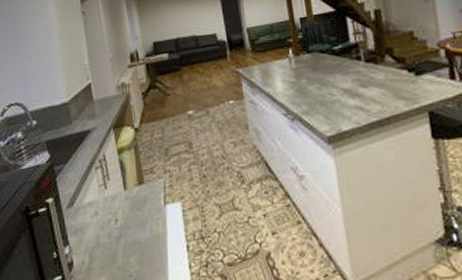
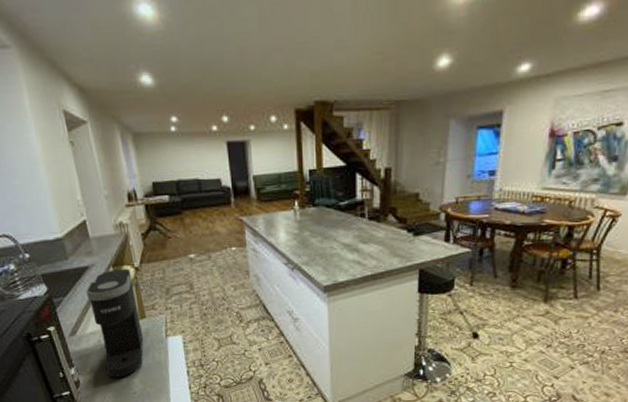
coffee maker: none [86,129,142,257] -> present [86,268,144,377]

